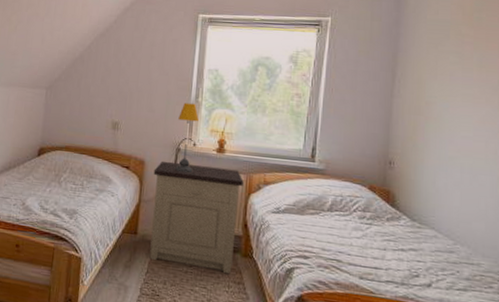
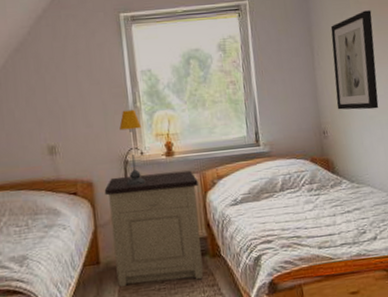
wall art: none [411,44,475,150] -> present [330,10,379,110]

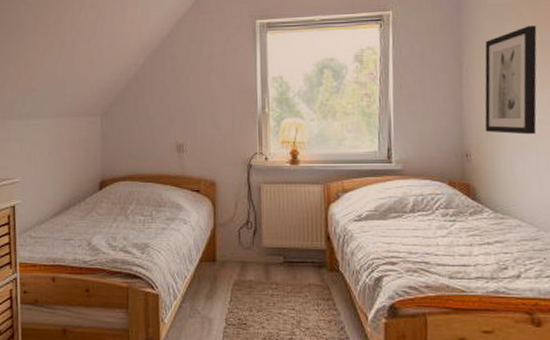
nightstand: present [104,170,204,287] -> none [226,179,321,292]
table lamp: present [119,109,146,187] -> none [246,115,268,190]

